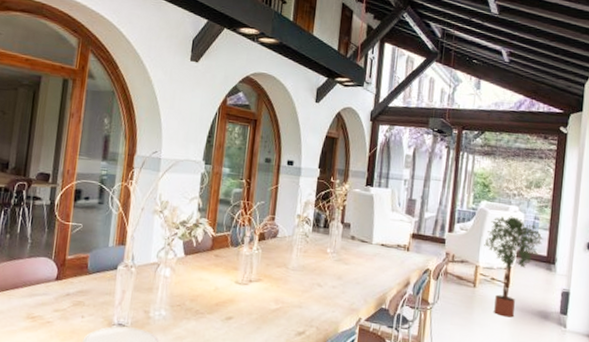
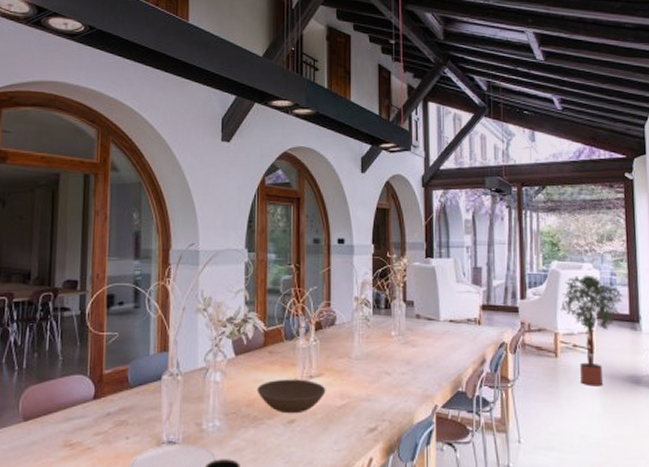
bowl: none [201,280,263,312] -> present [256,379,326,414]

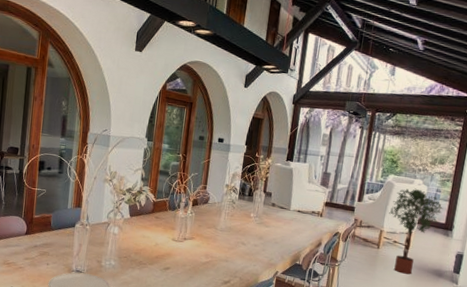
bowl: present [256,379,326,414] -> none [143,238,196,264]

